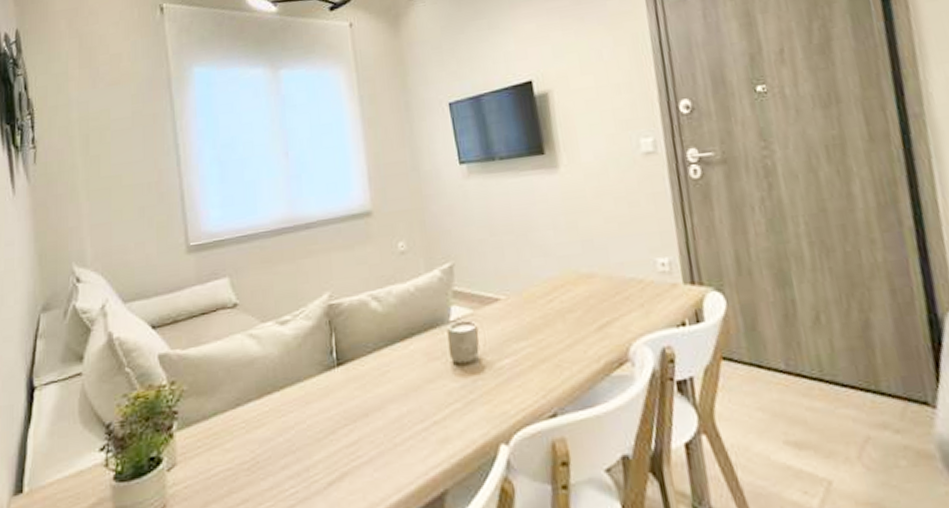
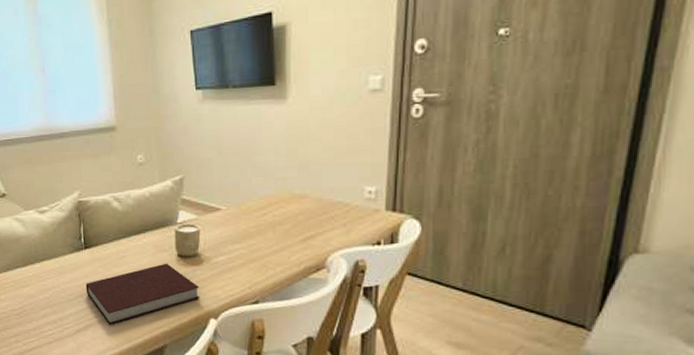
notebook: none [339,374,485,470] -> present [85,263,200,325]

